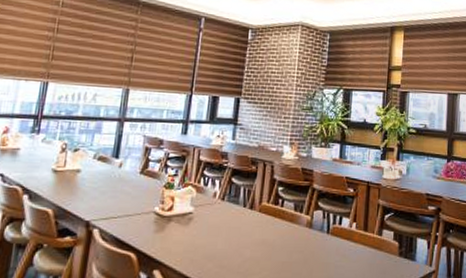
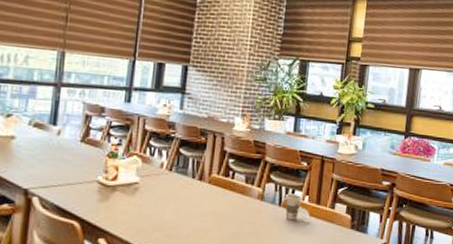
cup: none [333,220,358,251] -> present [285,193,311,223]

